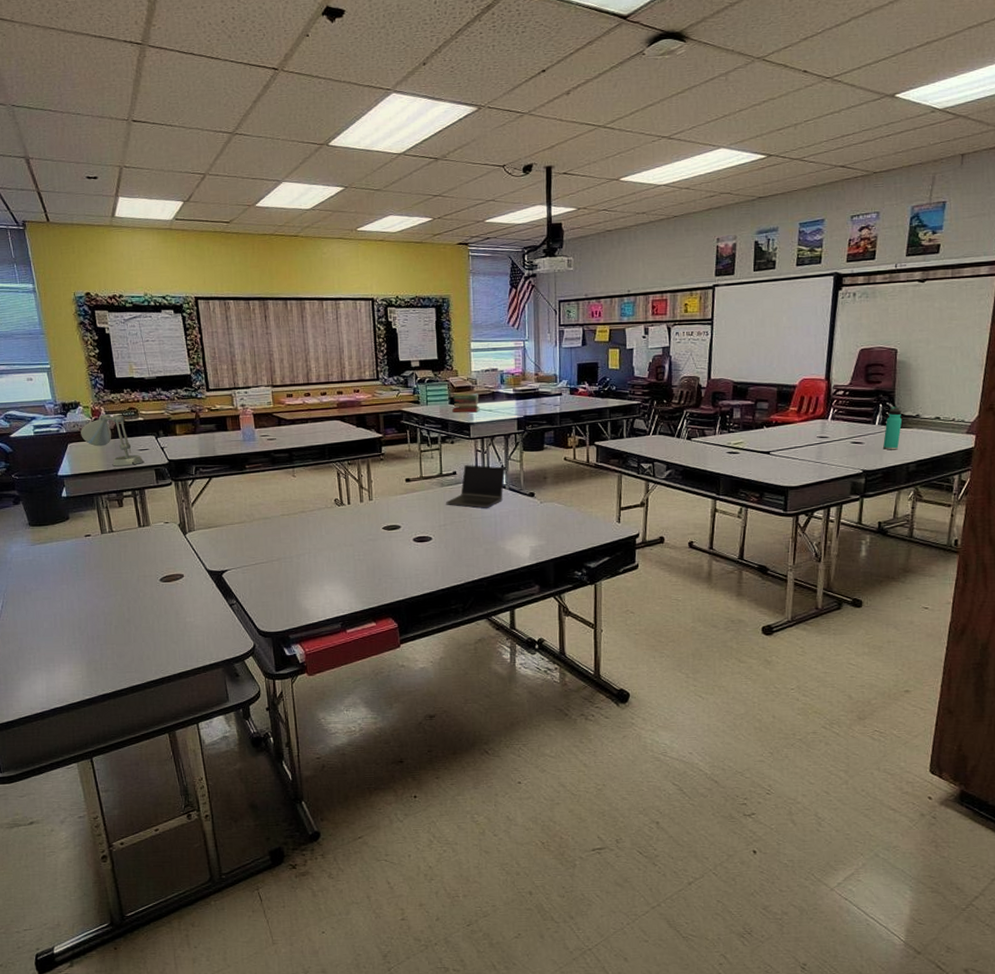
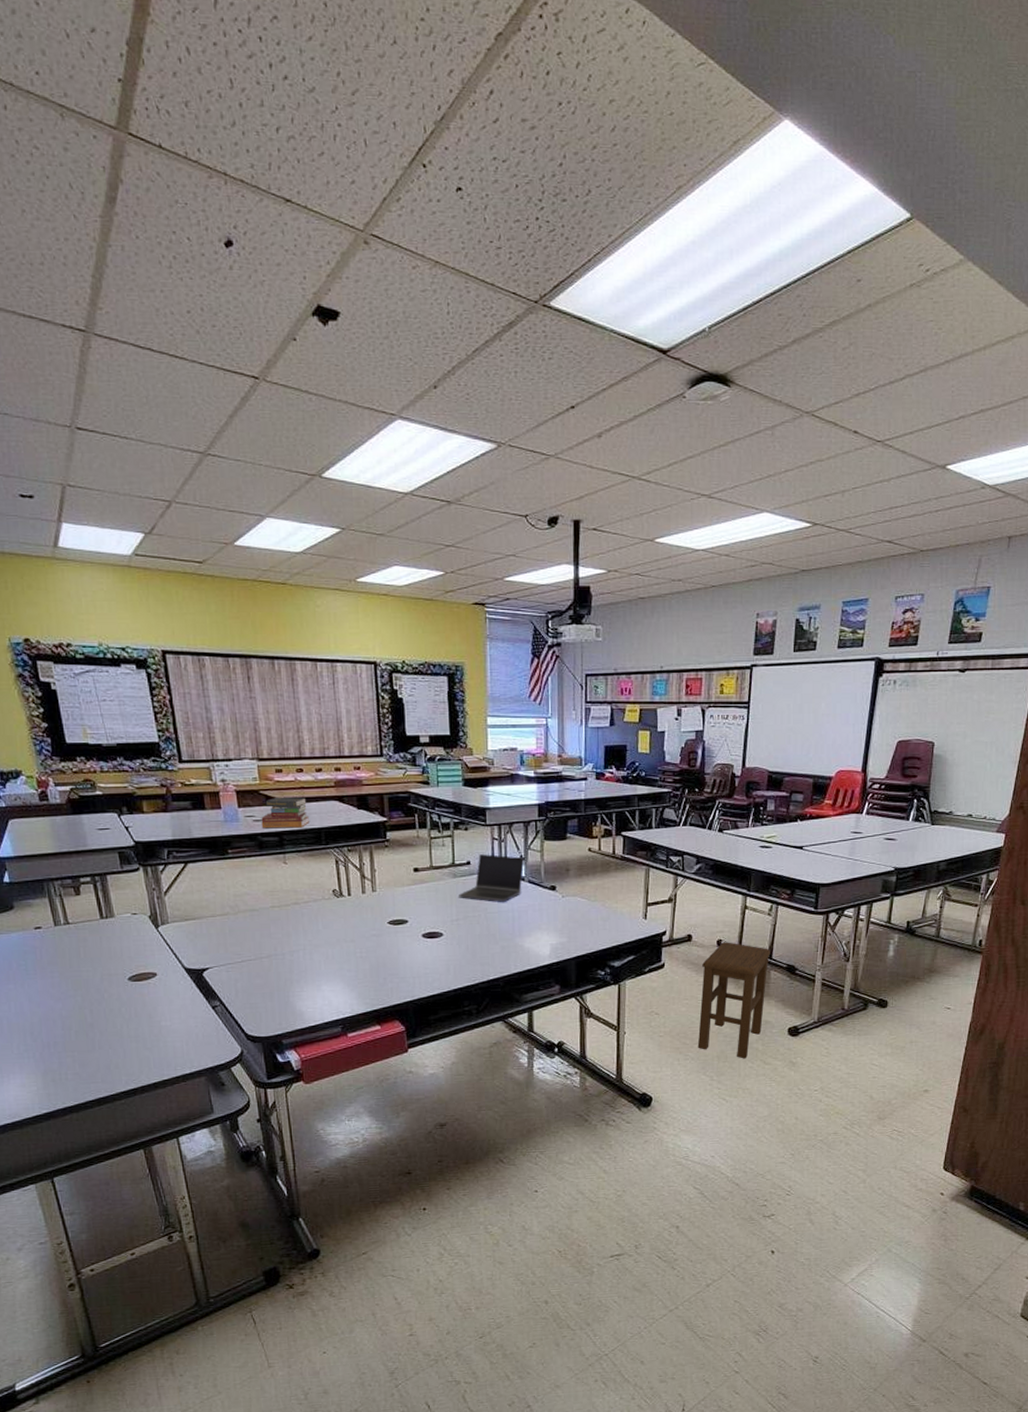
desk lamp: present [81,414,145,467] -> none [24,786,105,849]
books: none [274,418,315,446] -> present [261,797,309,829]
books: present [452,393,480,413] -> none [466,774,497,797]
stool: none [672,543,742,657] -> present [697,942,771,1059]
thermos bottle: present [883,406,902,450] -> none [916,802,935,848]

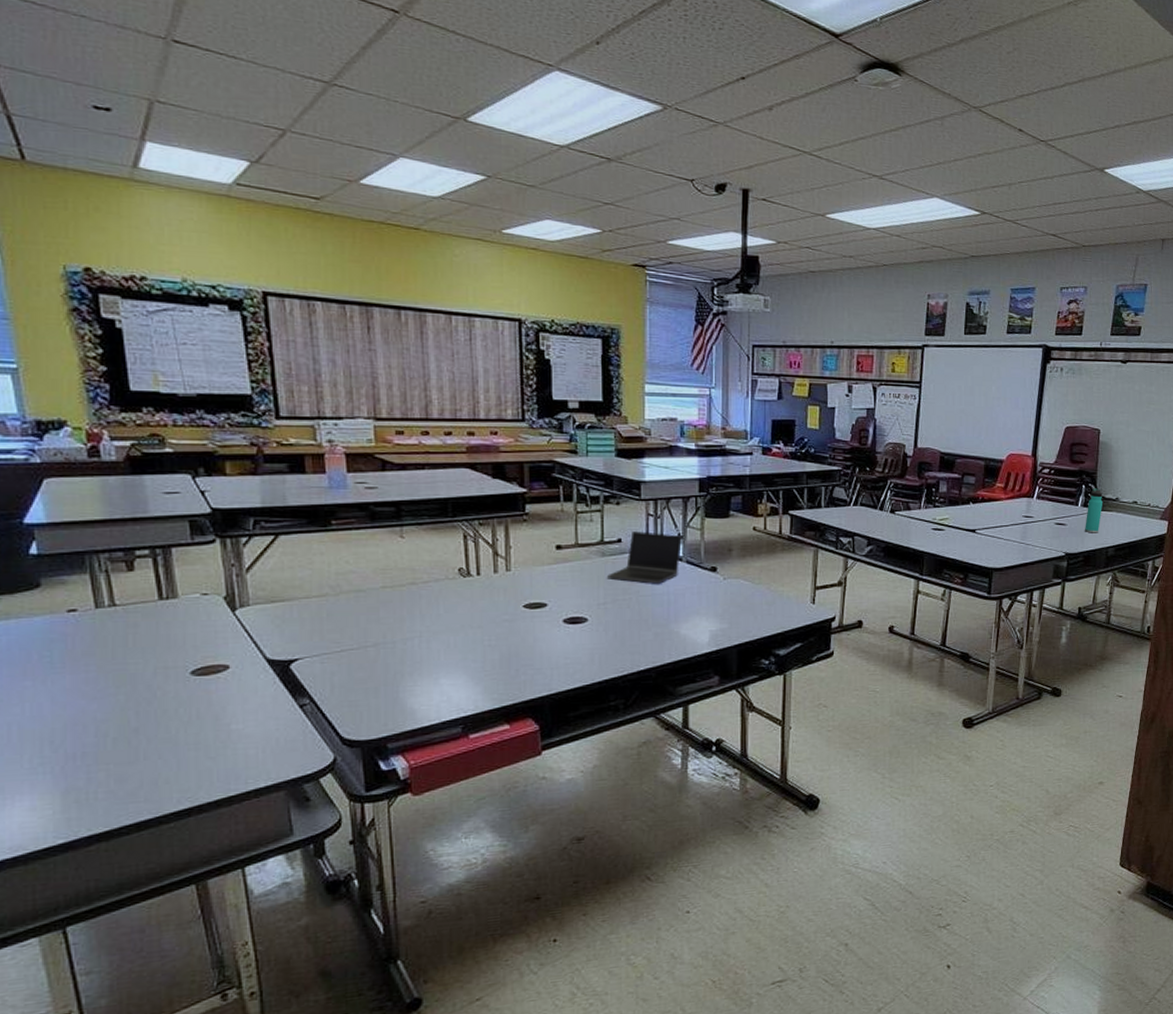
books: present [261,797,309,829] -> none [375,462,434,497]
stool: present [697,942,771,1059] -> none [868,628,944,754]
thermos bottle: none [916,802,935,848] -> present [1085,488,1102,533]

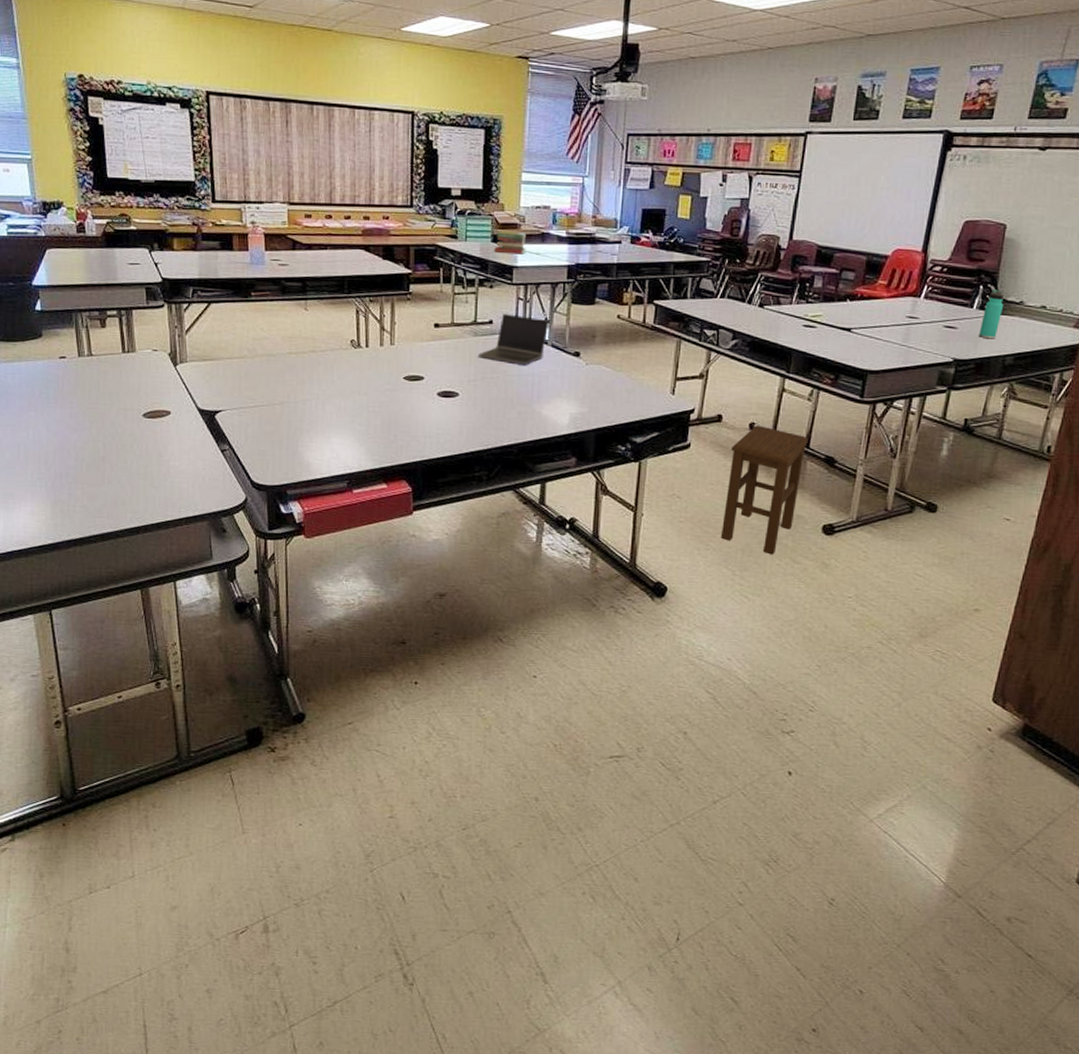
books: none [619,445,654,469] -> present [494,231,527,255]
stool: none [868,628,944,754] -> present [720,425,808,555]

